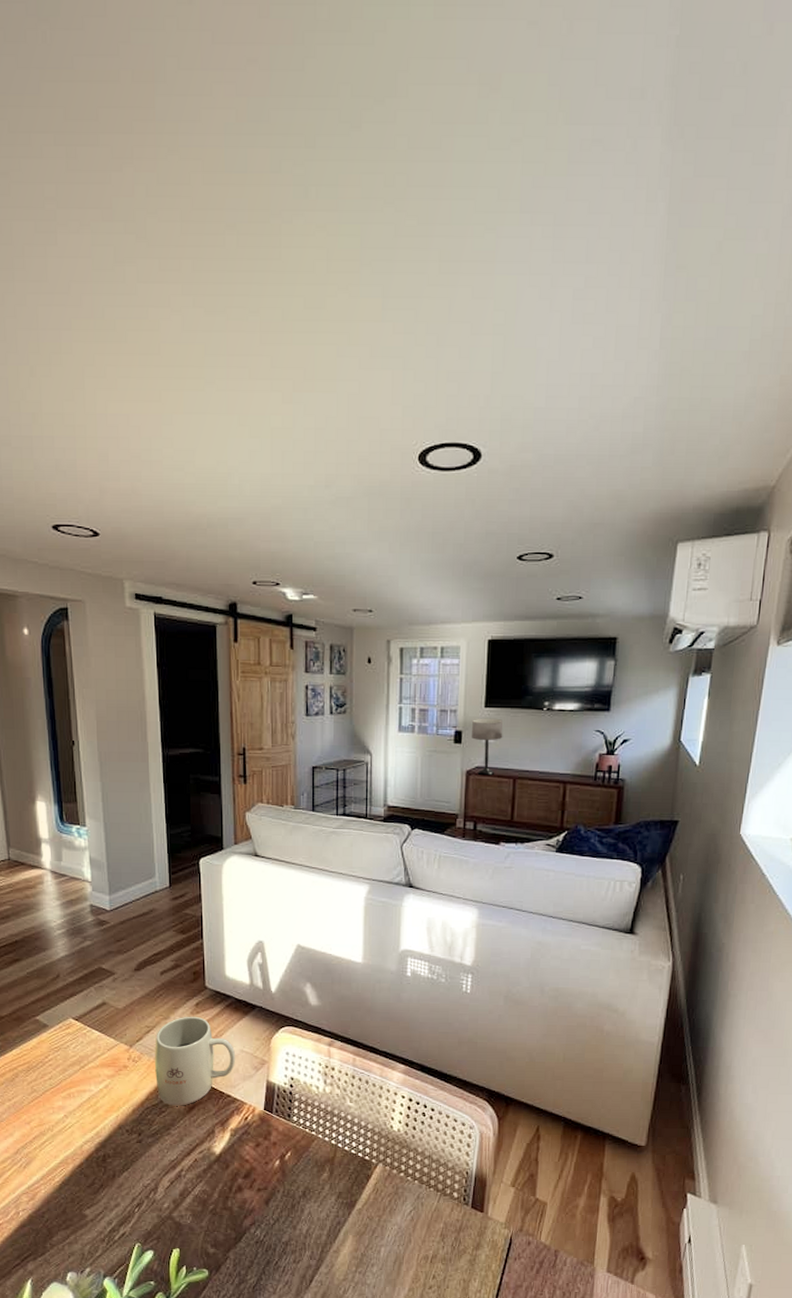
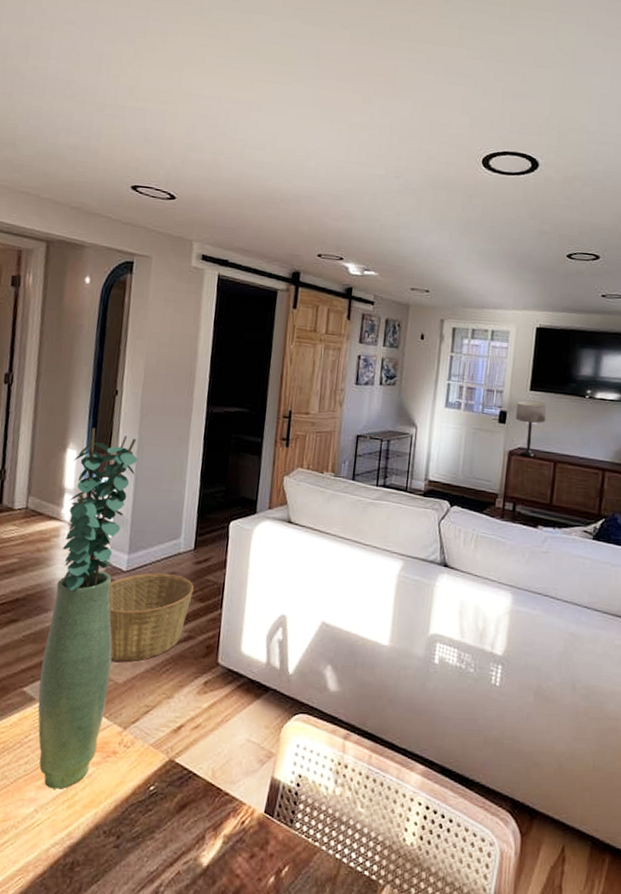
vase: none [44,779,111,1098] -> present [37,427,138,789]
basket: none [96,910,174,990] -> present [108,573,194,662]
mug: present [155,1016,236,1106] -> none [147,696,241,804]

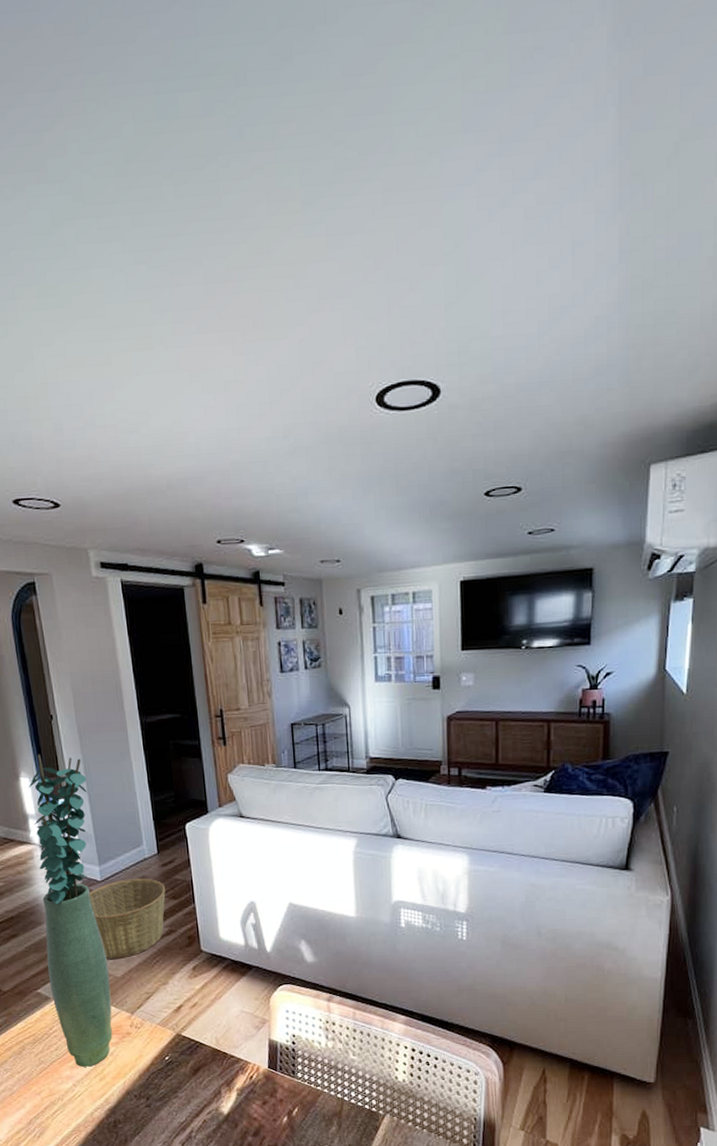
table lamp: present [515,400,547,458] -> none [449,660,482,720]

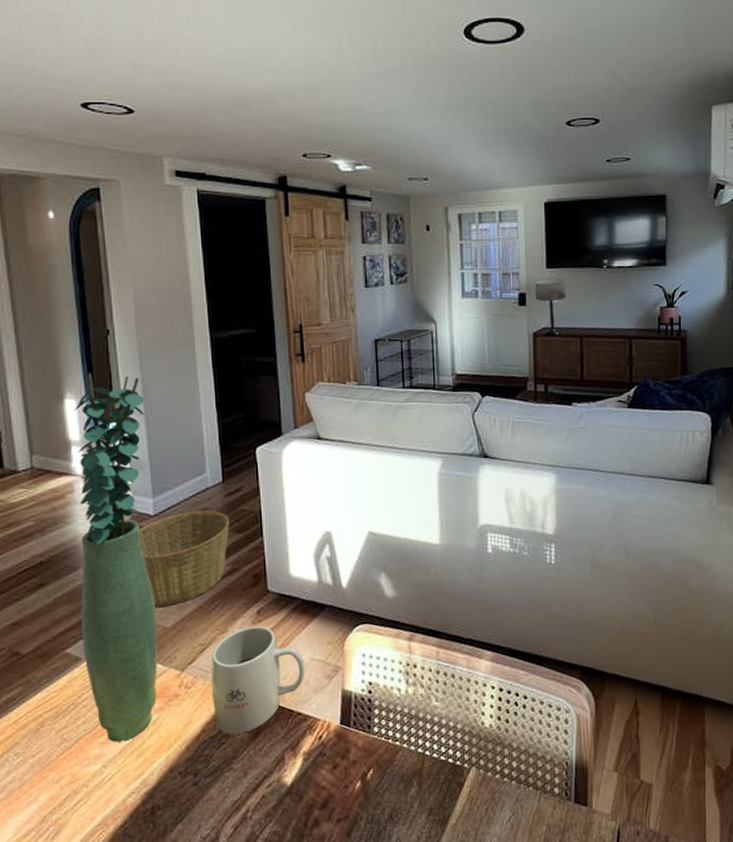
mug: none [155,980,237,1069] -> present [211,625,306,735]
table lamp: none [449,660,482,720] -> present [535,278,567,337]

